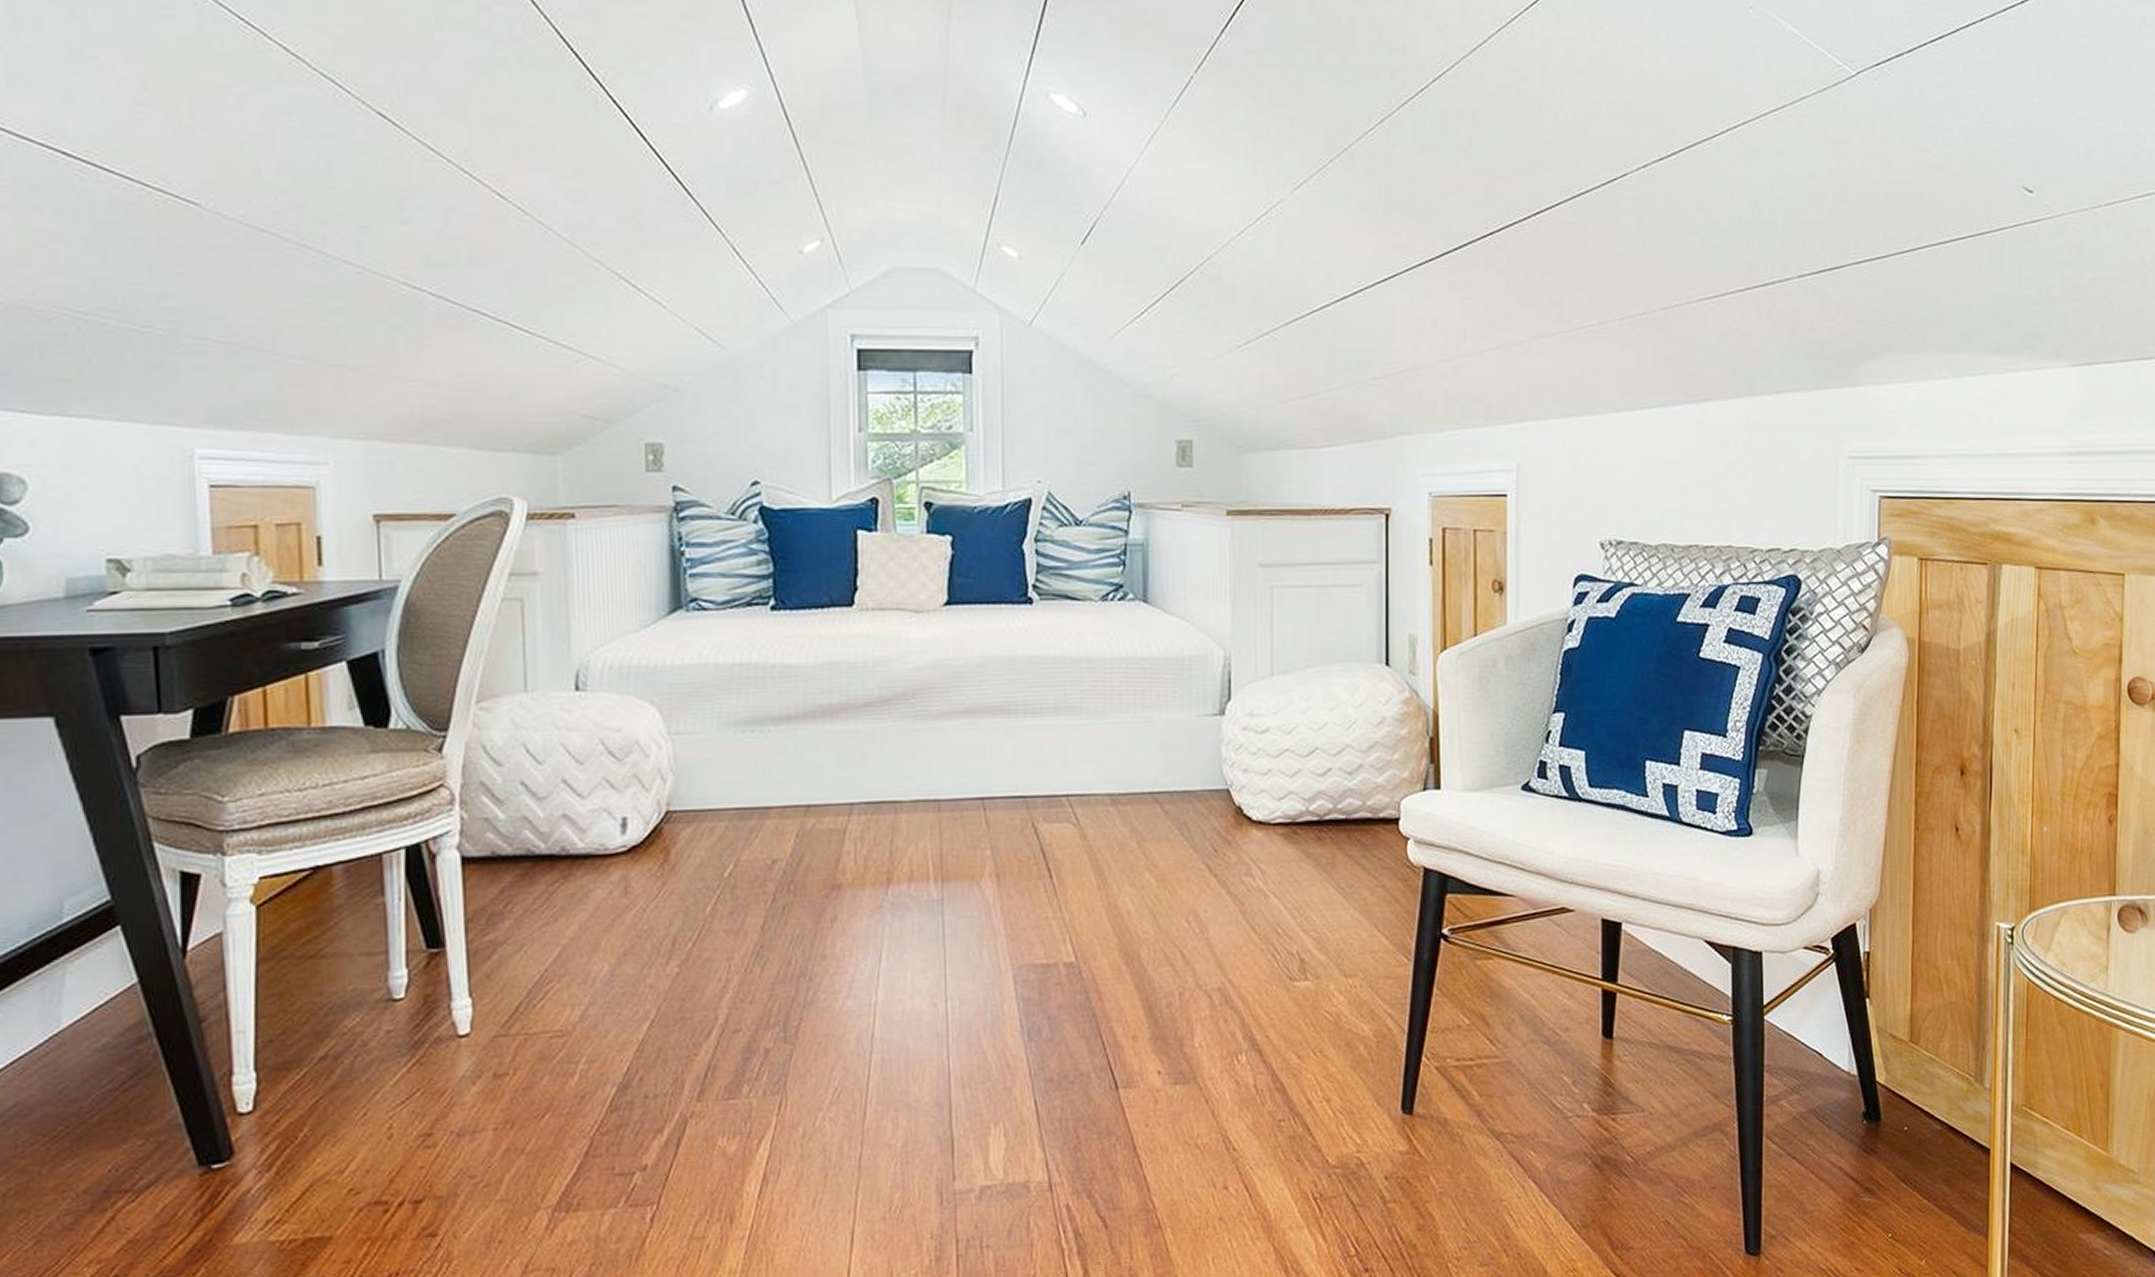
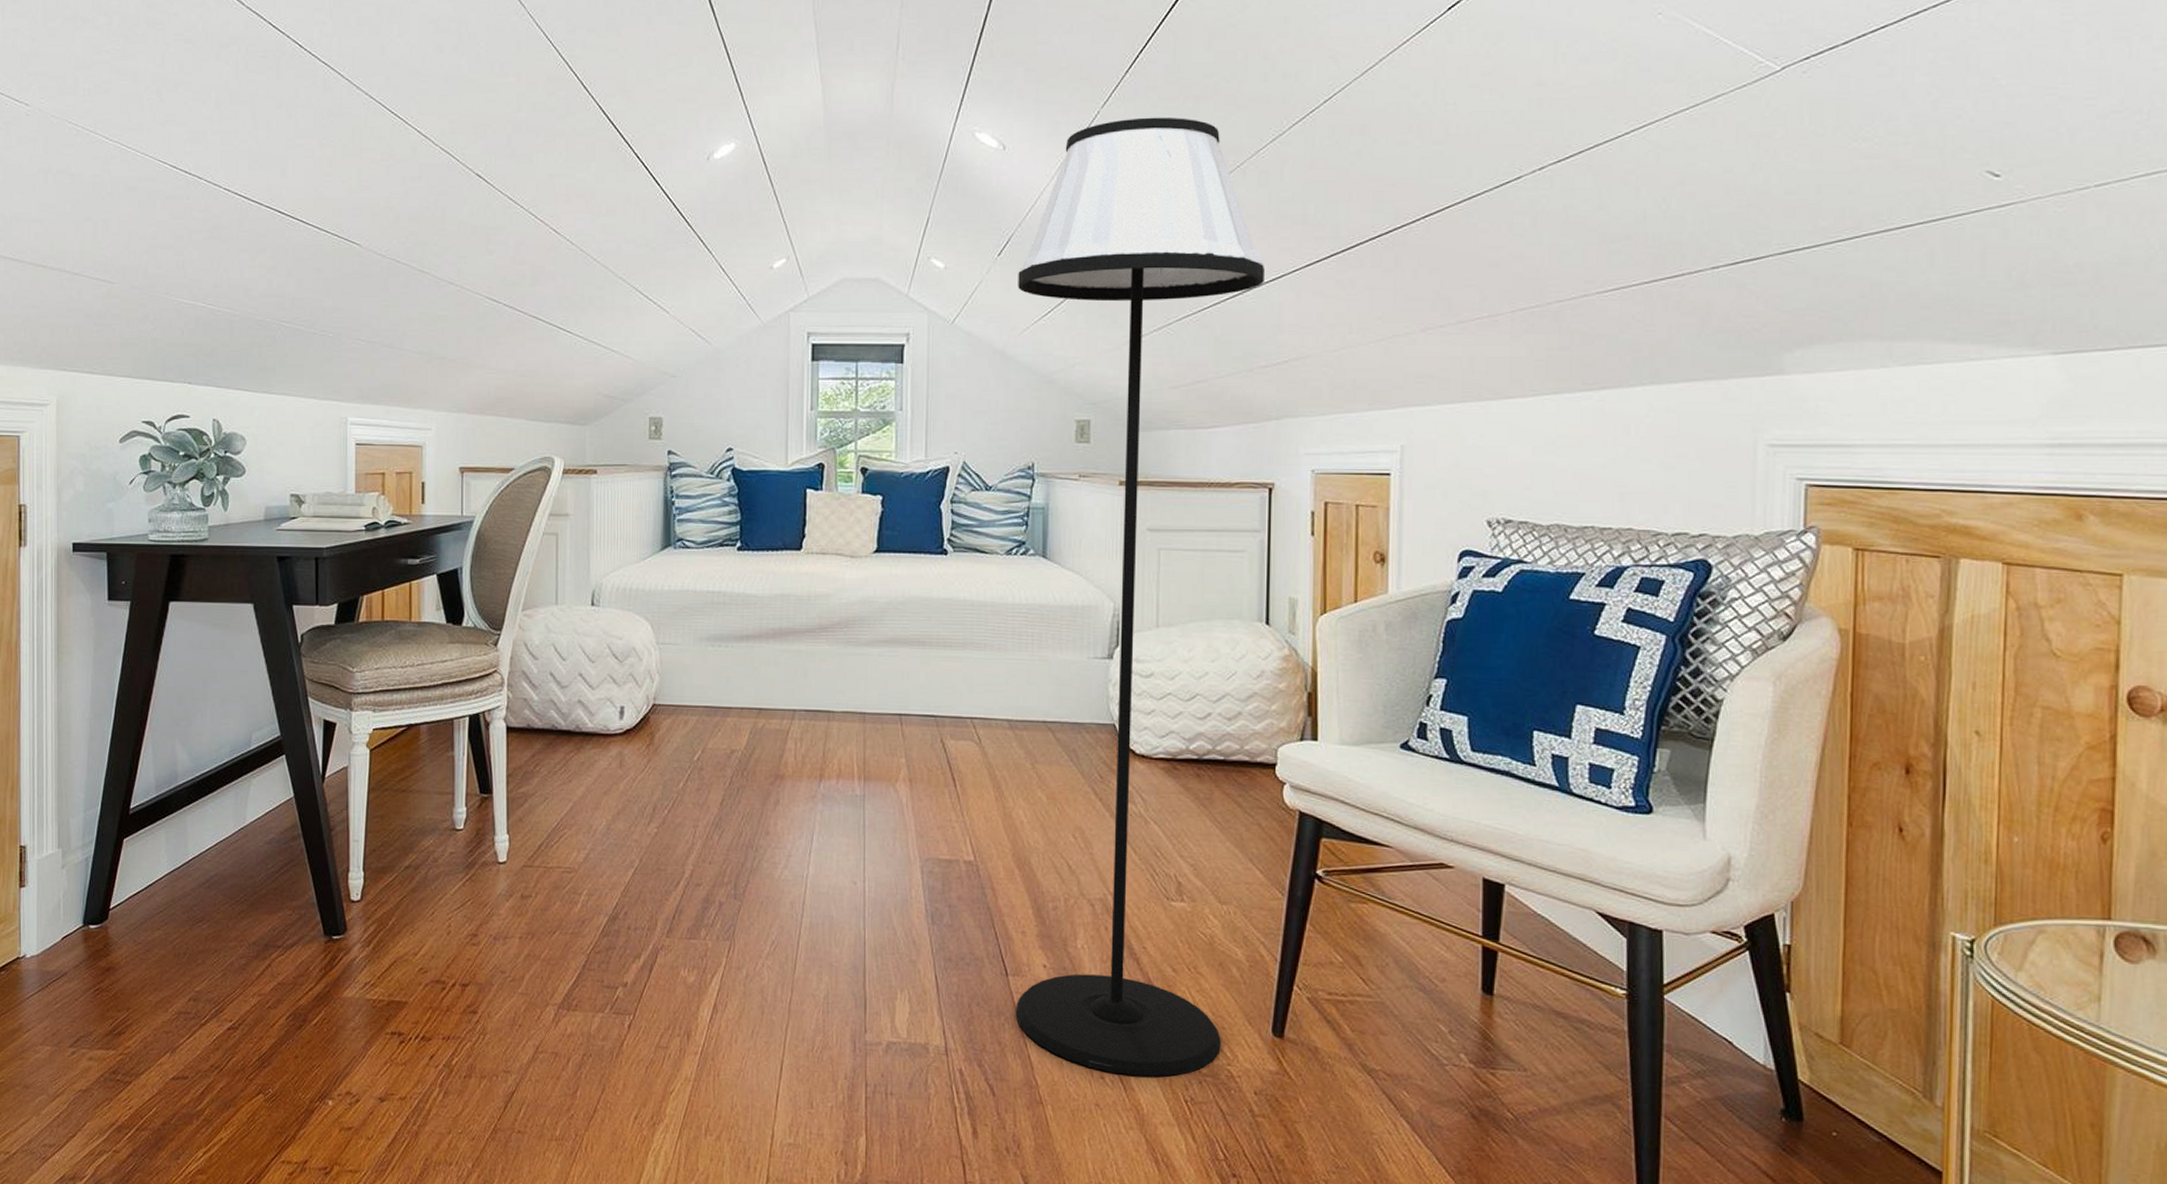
floor lamp: none [1105,86,1377,1181] -> present [1015,117,1266,1077]

